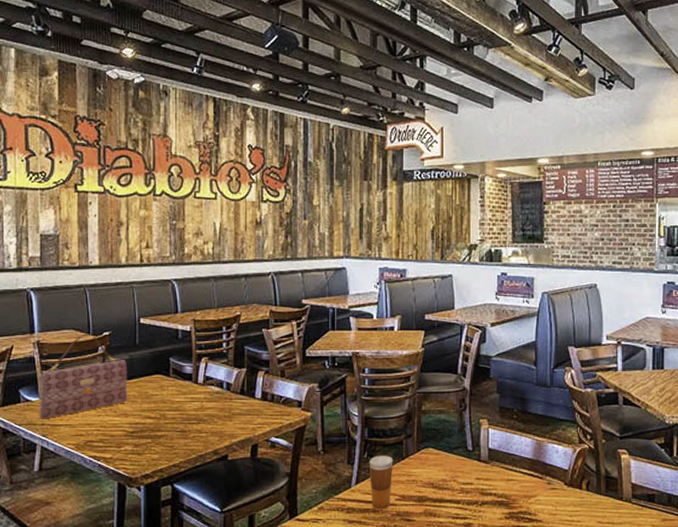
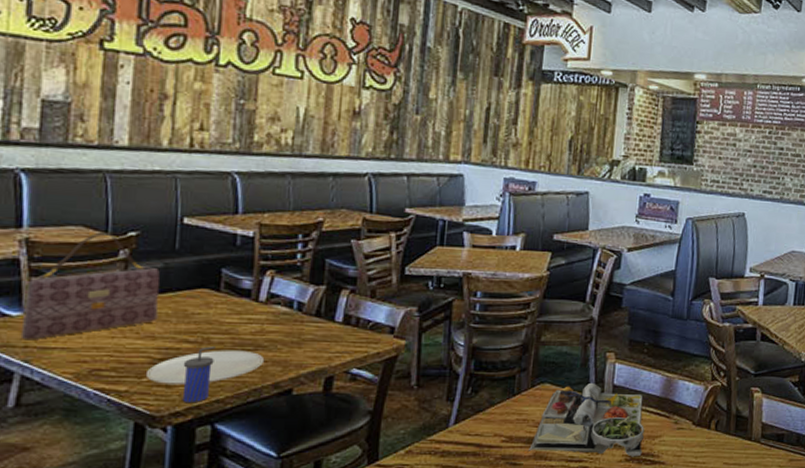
plate: none [123,424,206,453] -> present [145,350,265,386]
beverage cup: none [148,421,170,468] -> present [182,346,215,404]
beverage cup: present [369,455,394,510] -> none [472,391,503,453]
food tray: none [420,446,520,515] -> present [529,382,645,457]

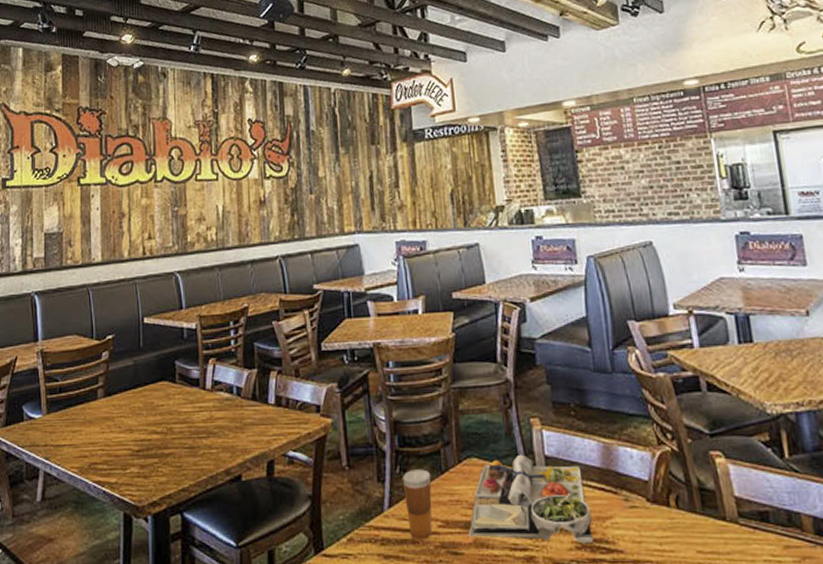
handbag: present [20,232,161,340] -> none [42,338,133,439]
plate: present [145,350,265,386] -> none [128,438,216,476]
beverage cup: present [182,346,215,404] -> none [154,436,178,493]
beverage cup: none [472,391,503,453] -> present [403,469,433,540]

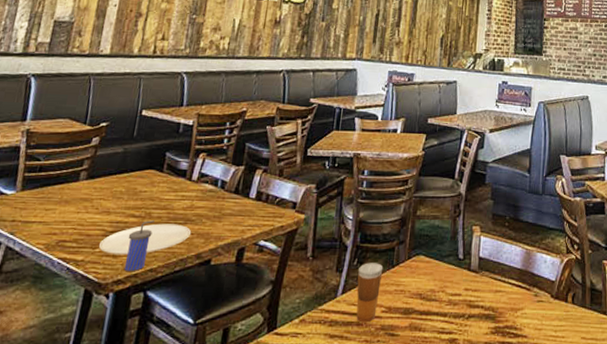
plate: none [128,438,216,476] -> present [98,223,192,256]
beverage cup: none [154,436,178,493] -> present [124,220,154,272]
food tray: present [468,454,594,544] -> none [405,254,508,330]

